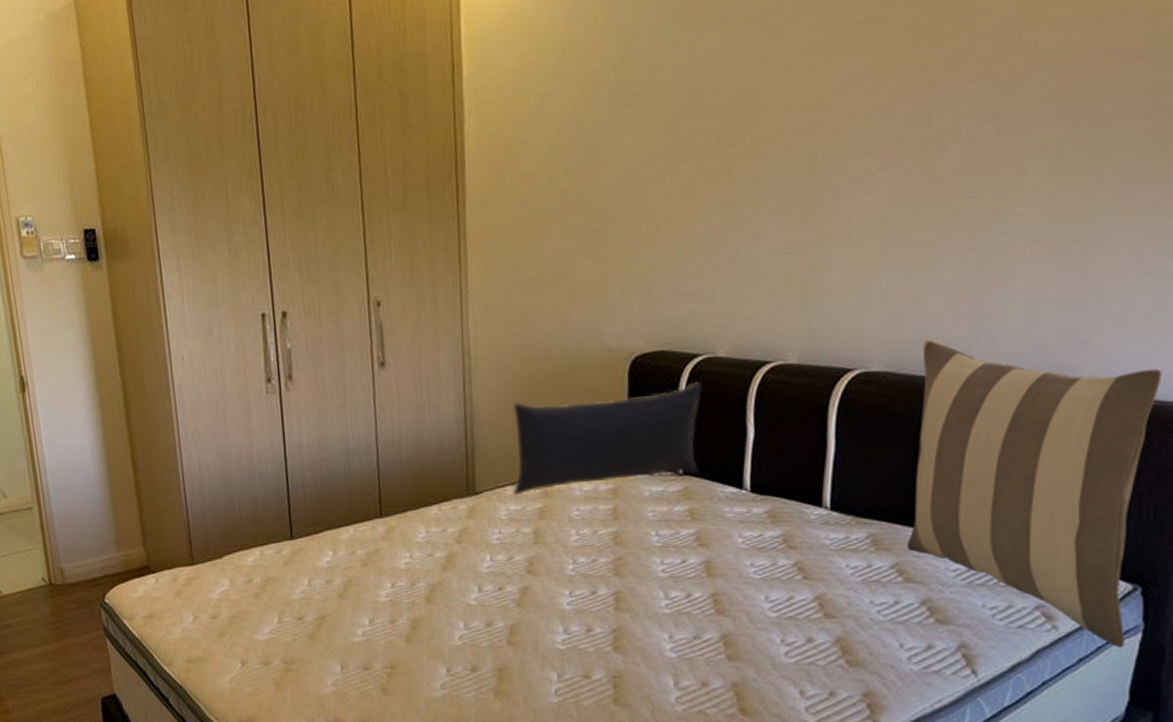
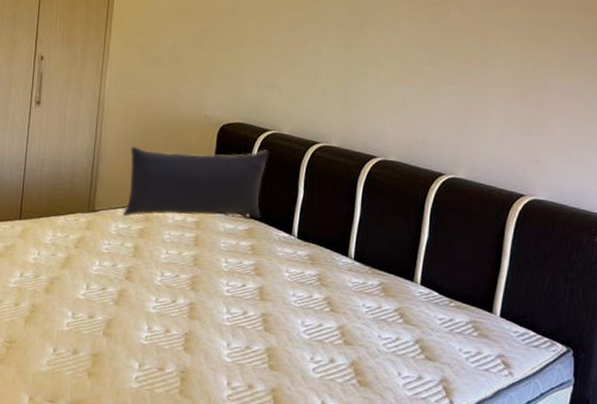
pillow: present [906,340,1162,648] -> none [407,143,588,397]

